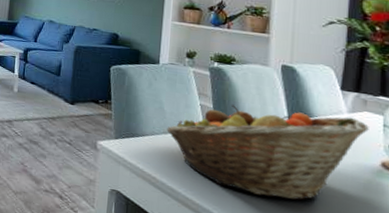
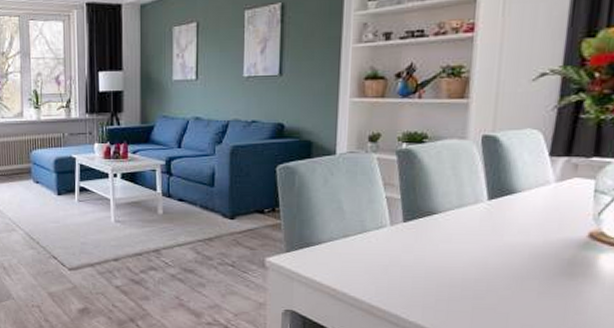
fruit basket: present [166,104,369,201] -> none [347,187,578,290]

